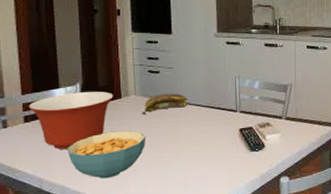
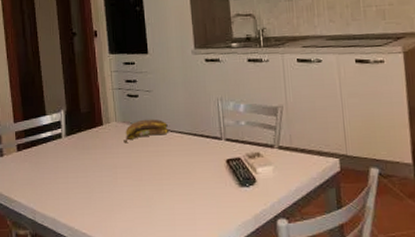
mixing bowl: present [28,92,114,150] -> none [20,118,96,180]
cereal bowl: present [67,130,146,179] -> none [55,160,129,213]

